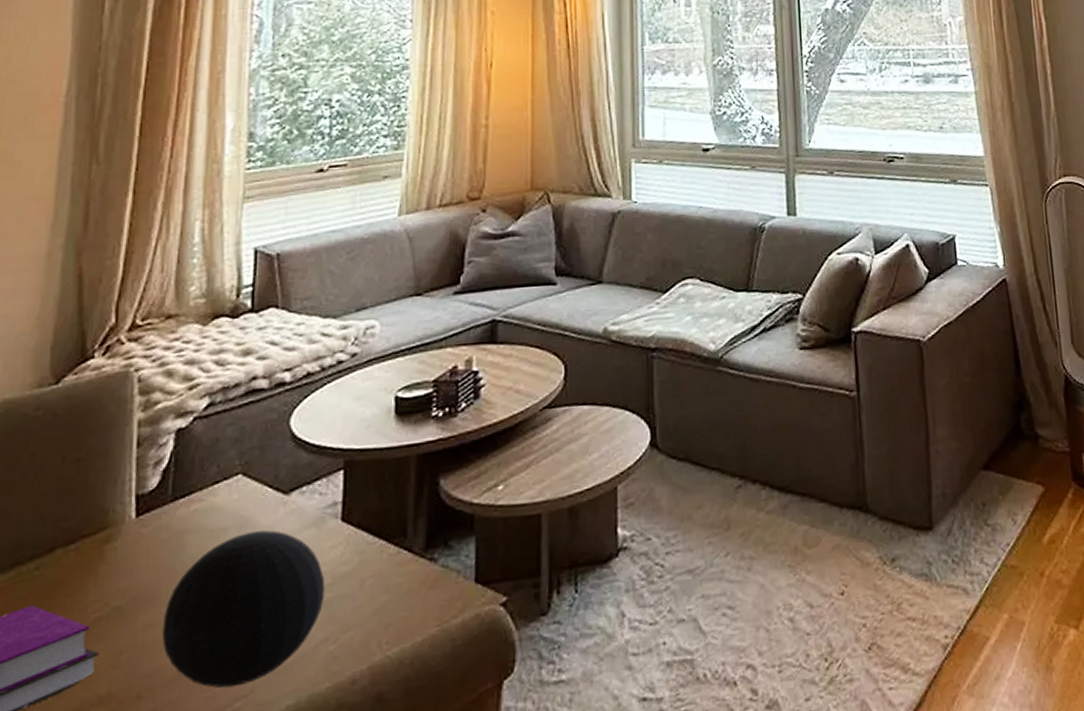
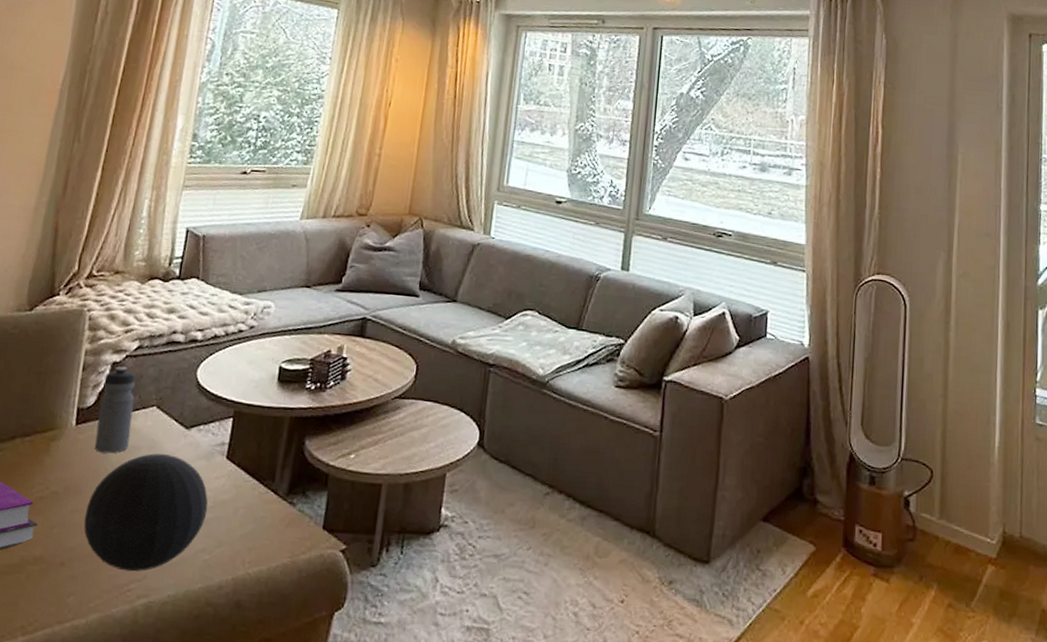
water bottle: none [164,432,212,546] -> present [94,366,136,454]

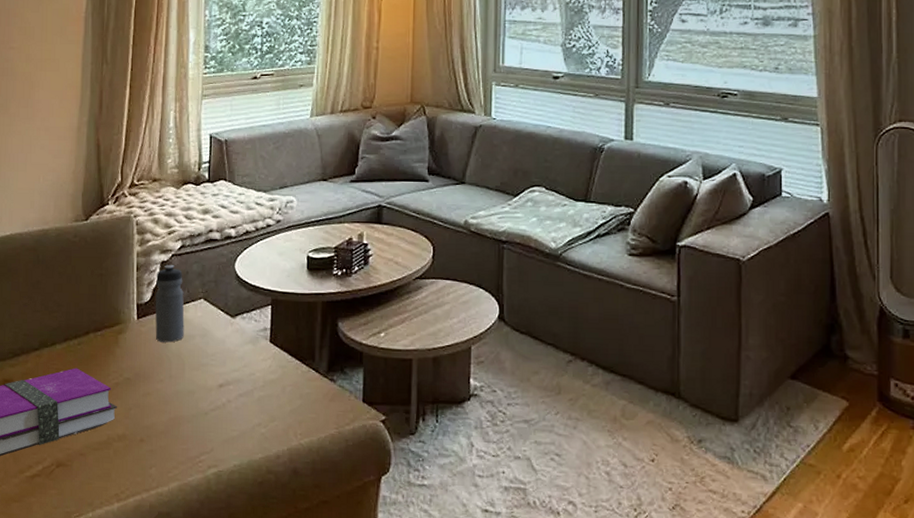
decorative ball: present [83,453,208,572] -> none [155,341,259,445]

